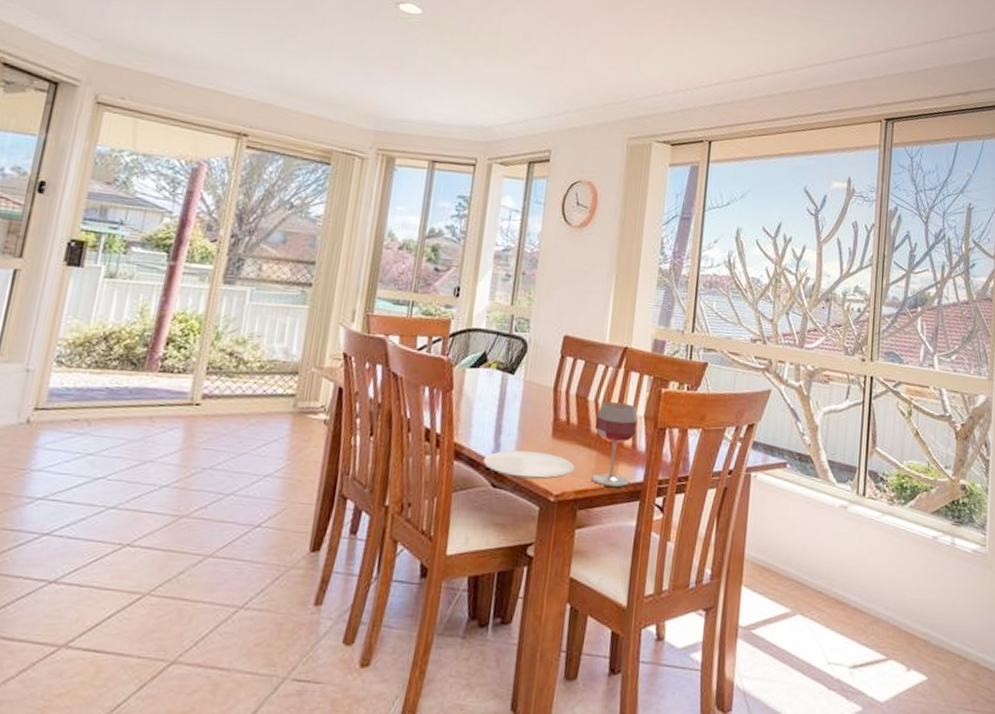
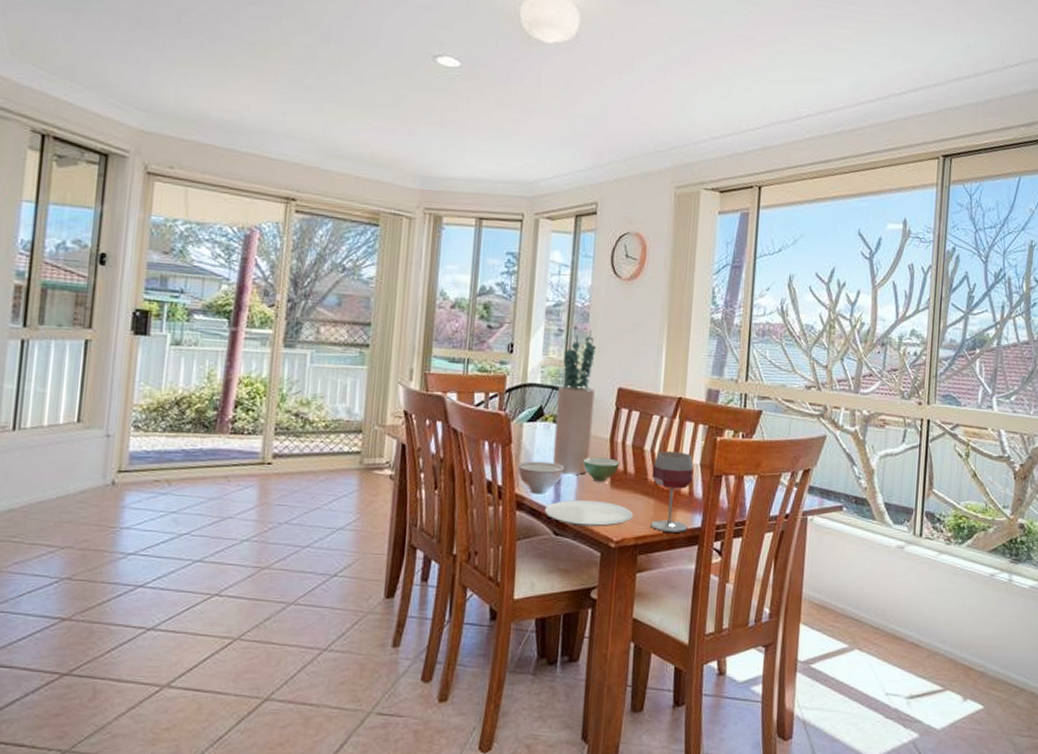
bowl: none [457,408,505,444] -> present [517,461,563,494]
vase: none [493,276,543,424] -> present [552,330,596,475]
bowl: none [524,406,563,434] -> present [582,457,620,483]

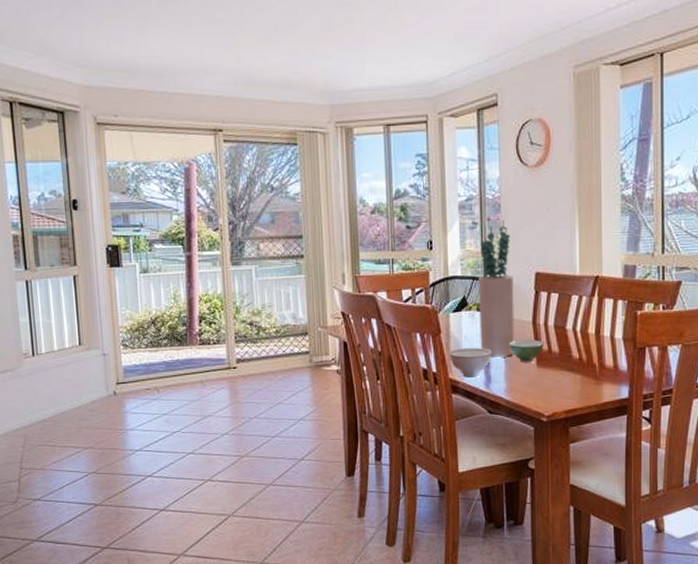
plate: present [544,499,633,527] -> none [477,379,561,404]
wineglass: present [650,451,694,534] -> none [576,328,617,405]

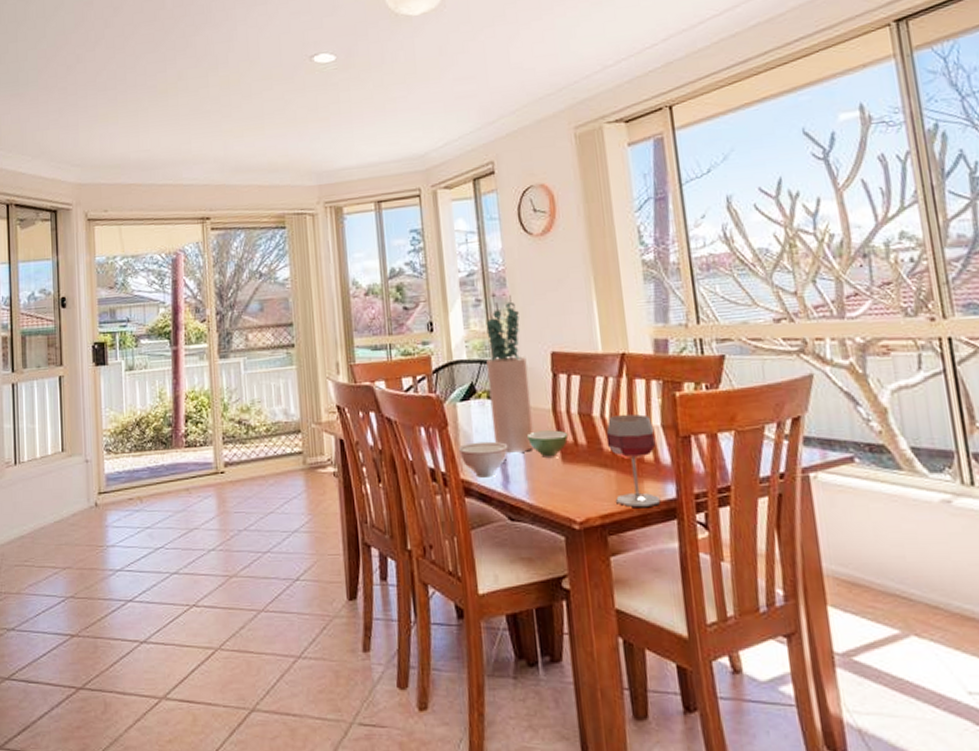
wineglass: none [576,328,617,405] -> present [606,414,661,508]

